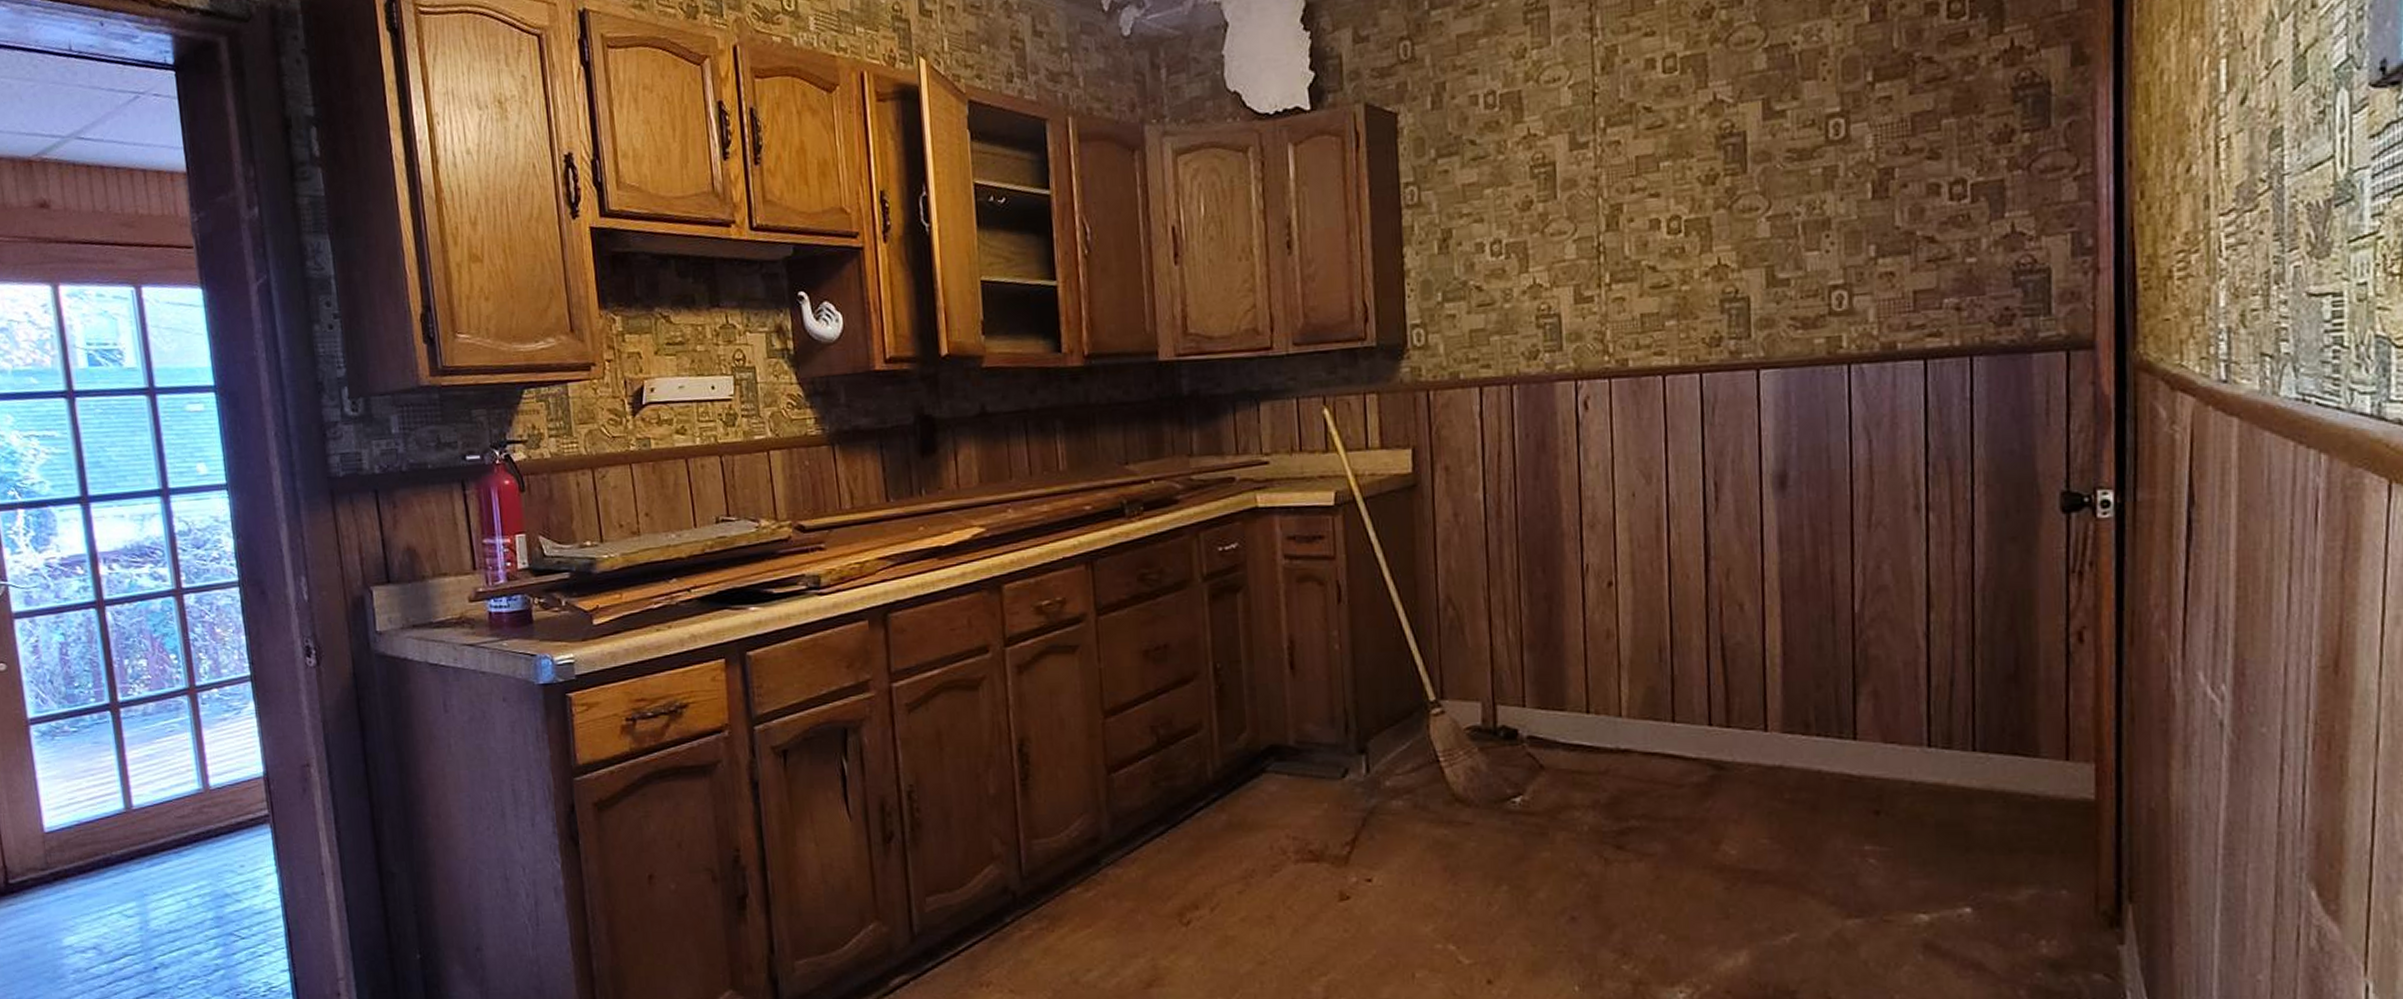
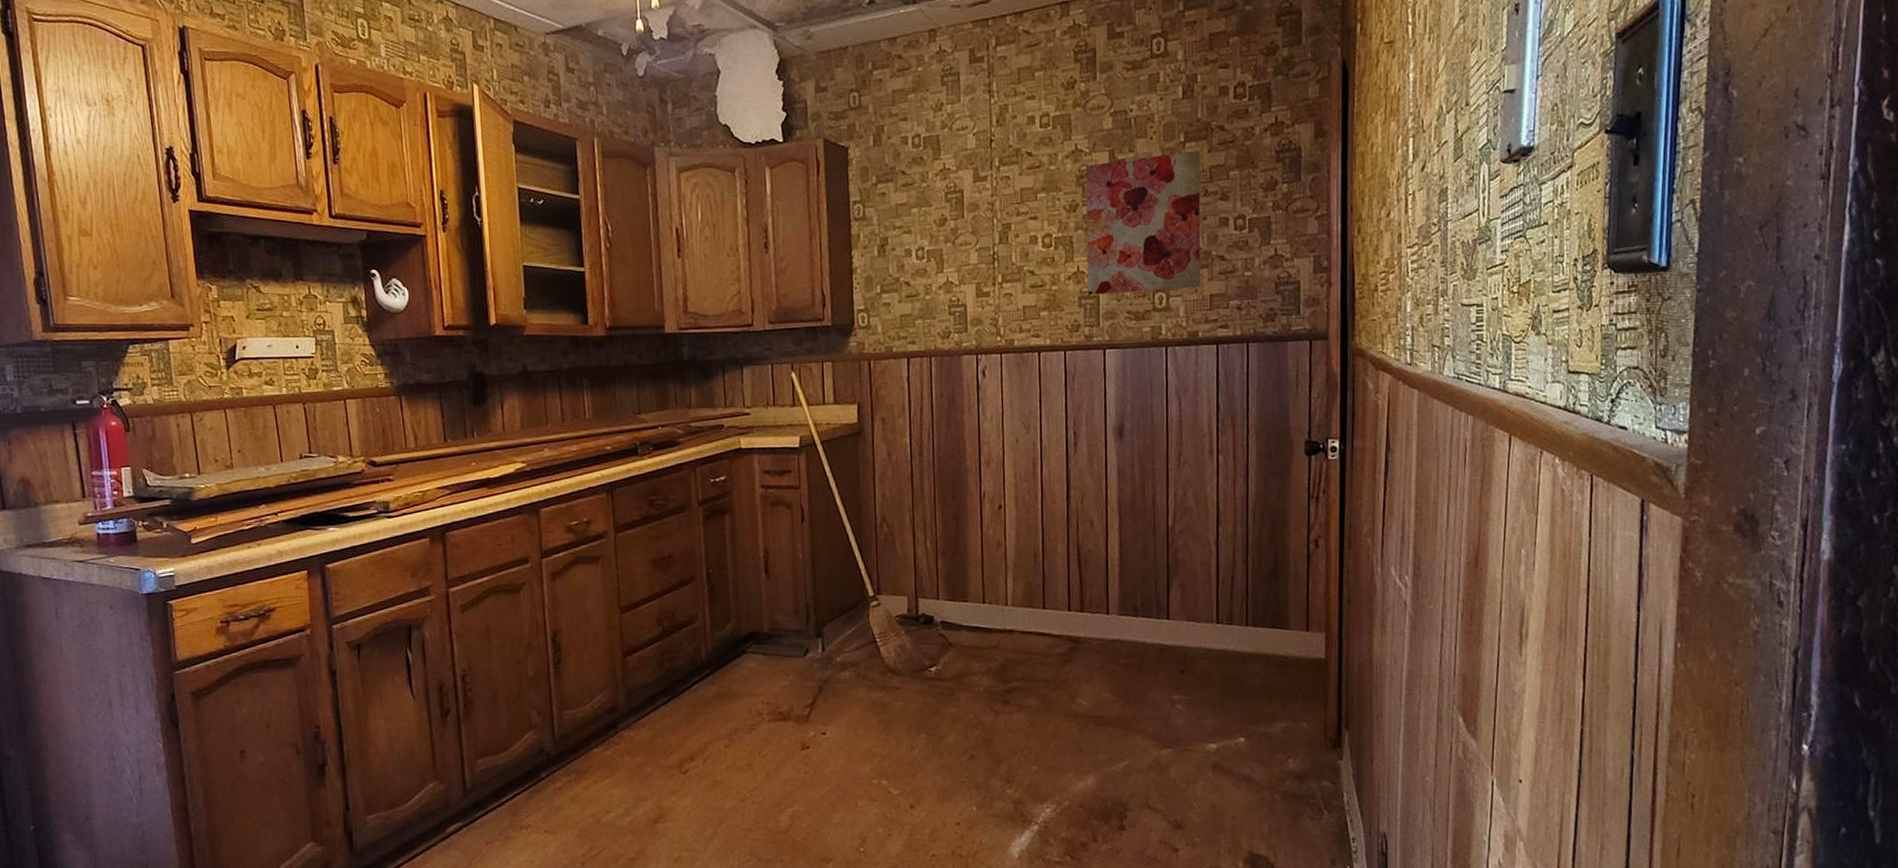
wall art: none [1728,92,1900,297] -> present [1085,150,1201,295]

